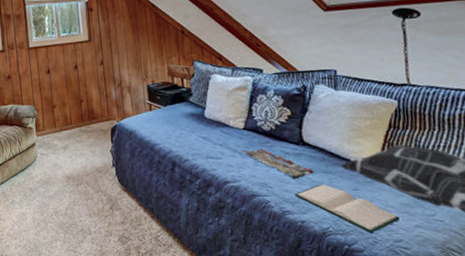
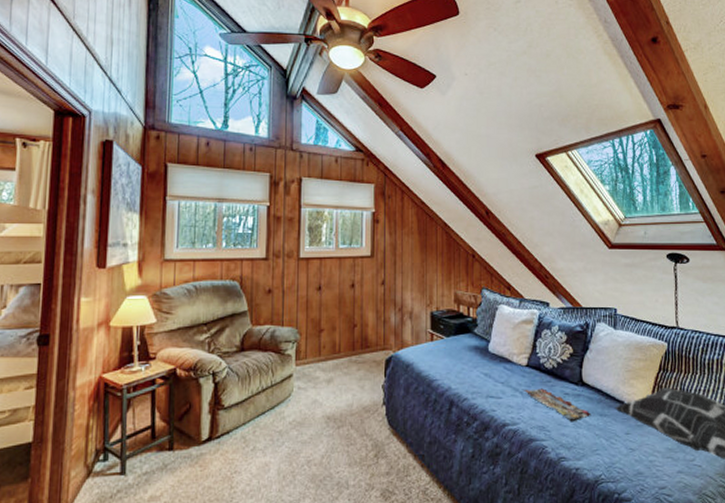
hardback book: present [294,184,400,233] -> none [571,427,664,480]

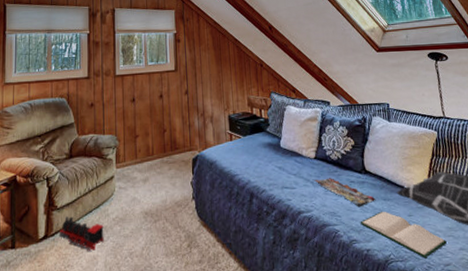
toy train: none [225,418,278,457] -> present [58,216,104,251]
hardback book: none [571,427,664,480] -> present [360,211,447,259]

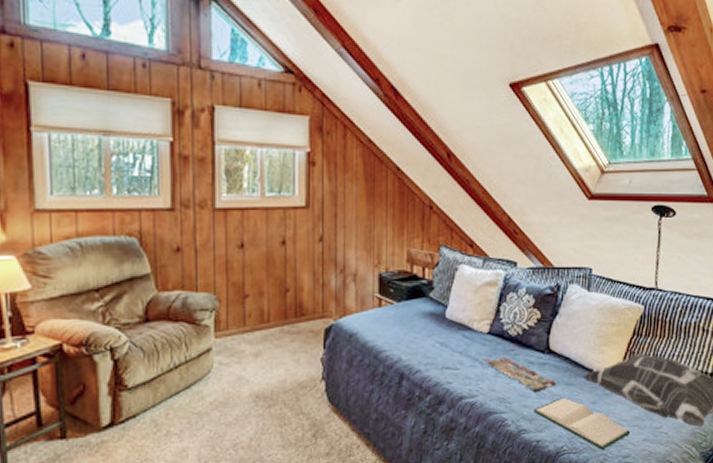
toy train: present [58,216,104,251] -> none [130,399,197,442]

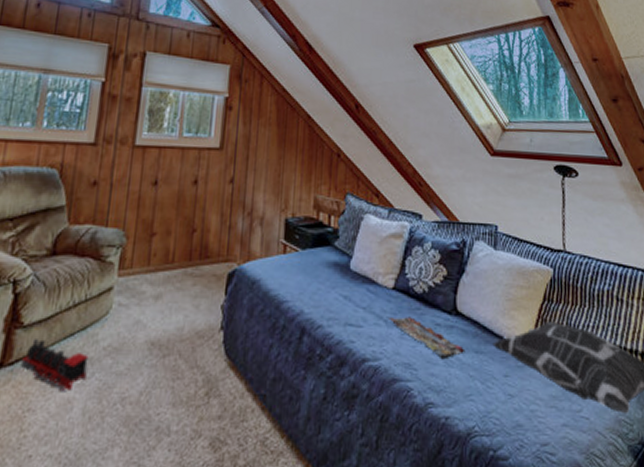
toy train: none [130,399,197,442] -> present [19,339,89,391]
hardback book: present [533,397,630,450] -> none [441,367,547,434]

